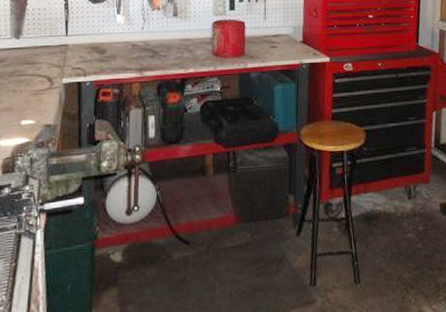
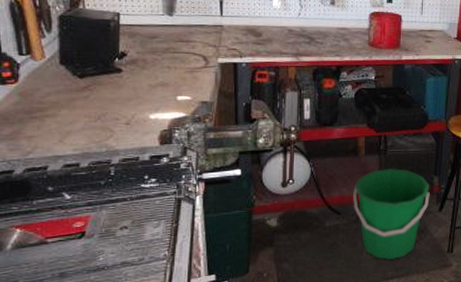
bucket: none [202,187,287,297] -> present [353,168,431,260]

